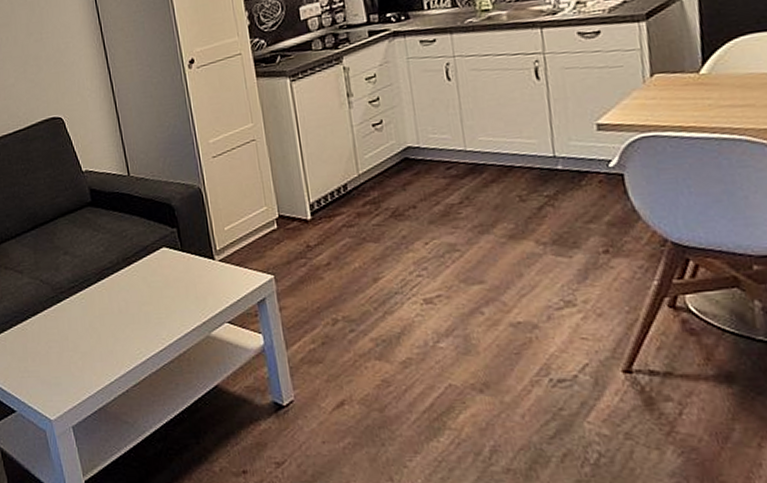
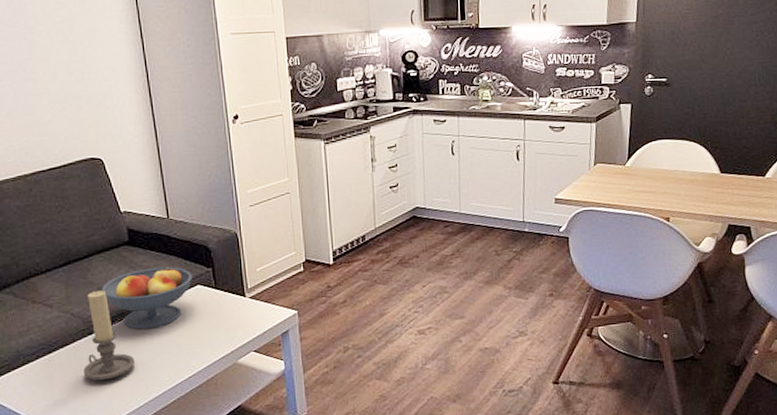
candle holder: none [54,255,105,352] -> present [83,290,136,381]
fruit bowl: none [67,226,157,297] -> present [101,265,192,330]

